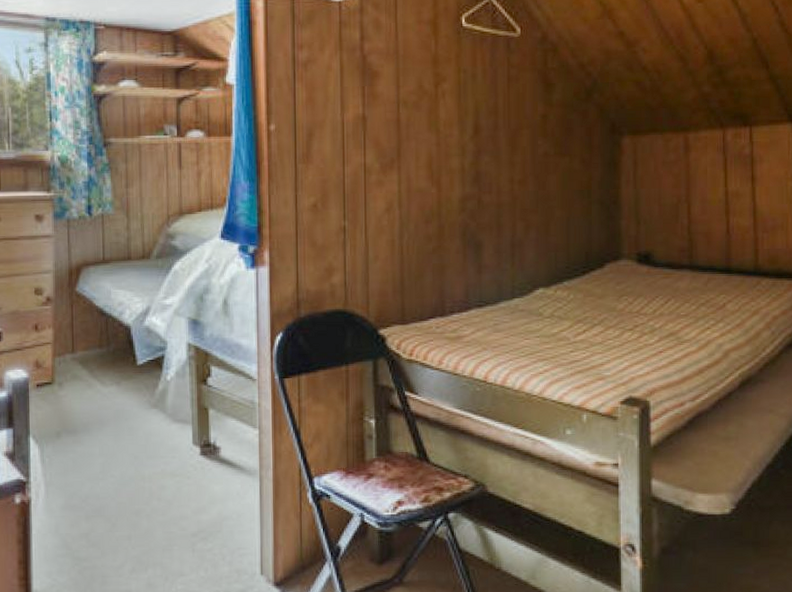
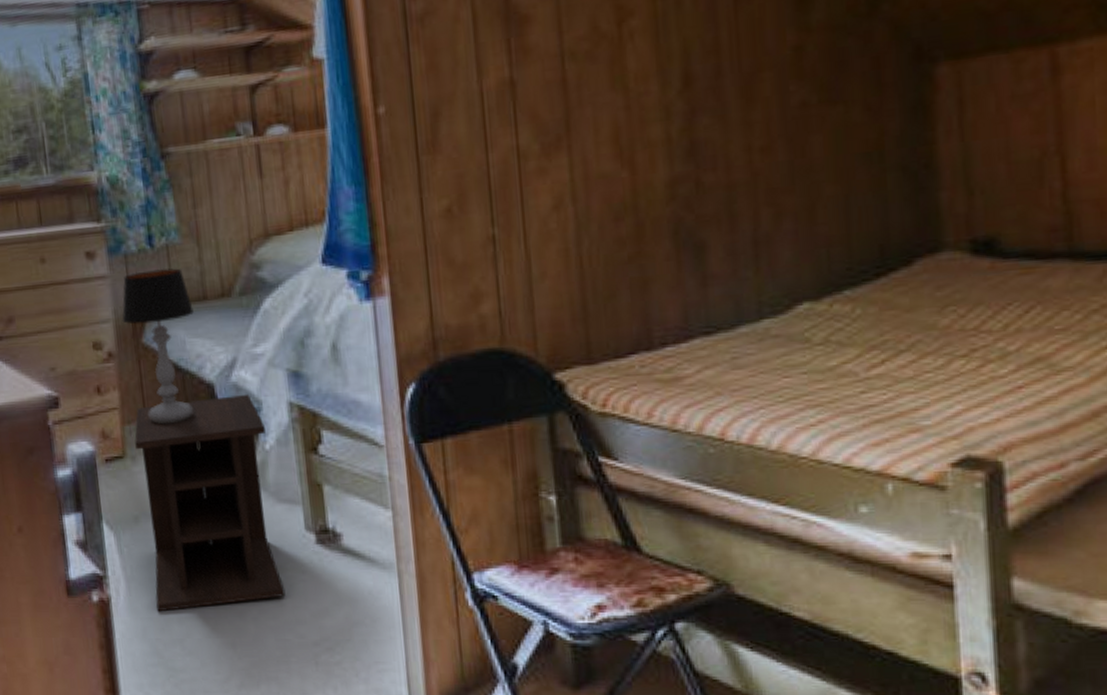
table lamp: none [61,232,119,358] -> present [122,268,194,424]
nightstand: none [63,335,174,511] -> present [134,393,286,612]

